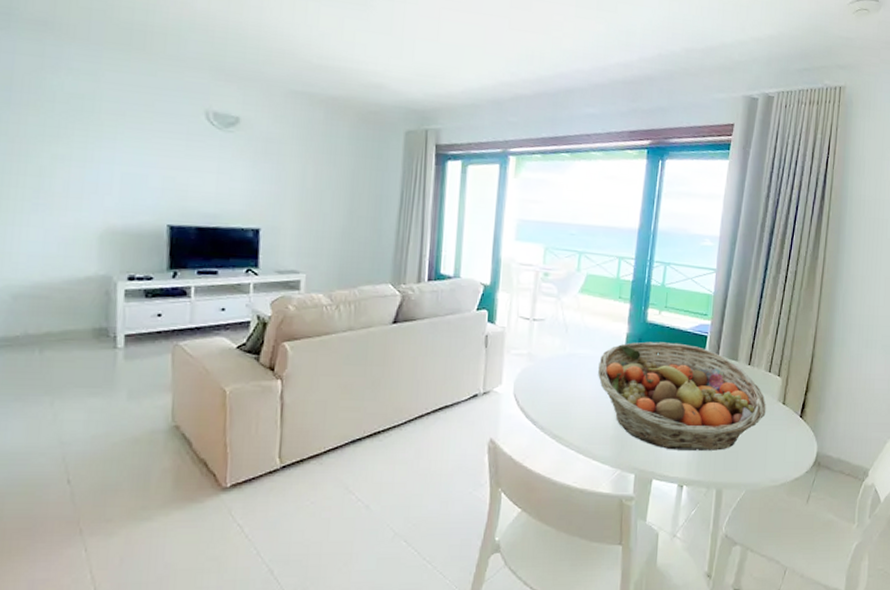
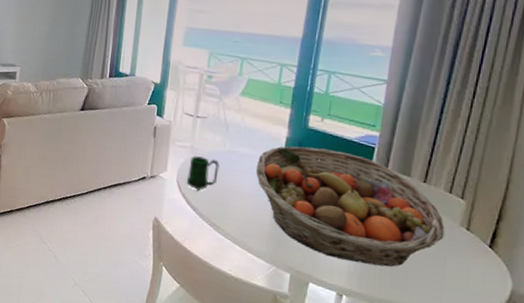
mug: none [524,364,560,404] -> present [186,156,220,192]

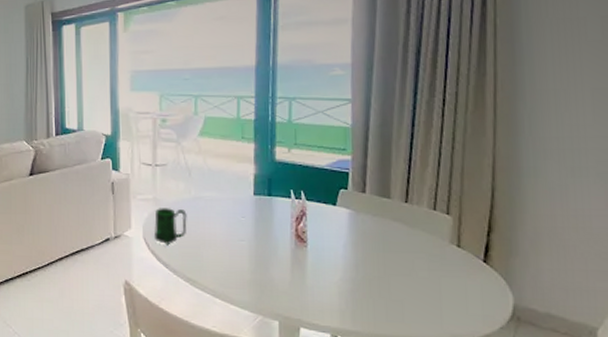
fruit basket: present [256,146,445,267] -> none [227,181,435,299]

